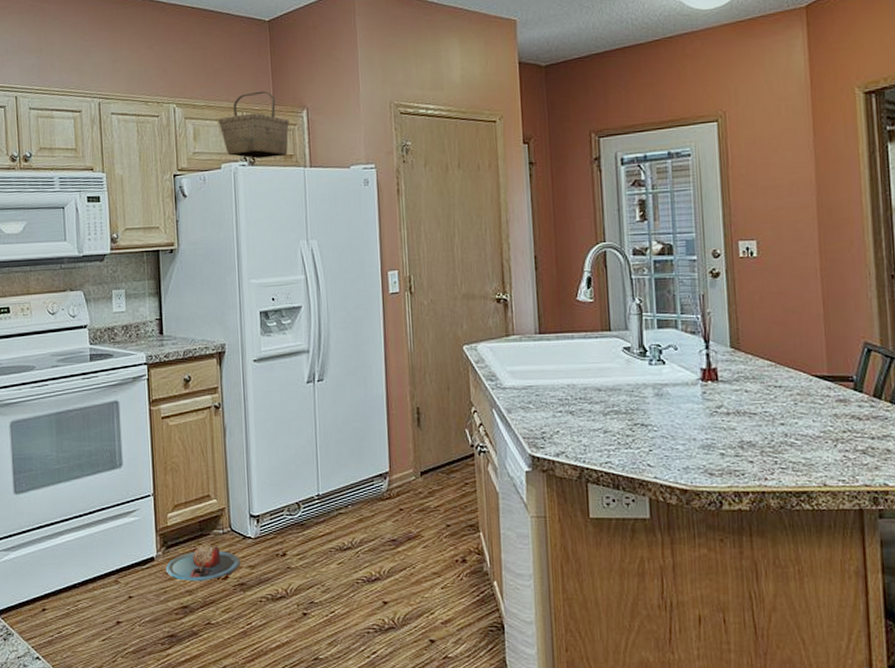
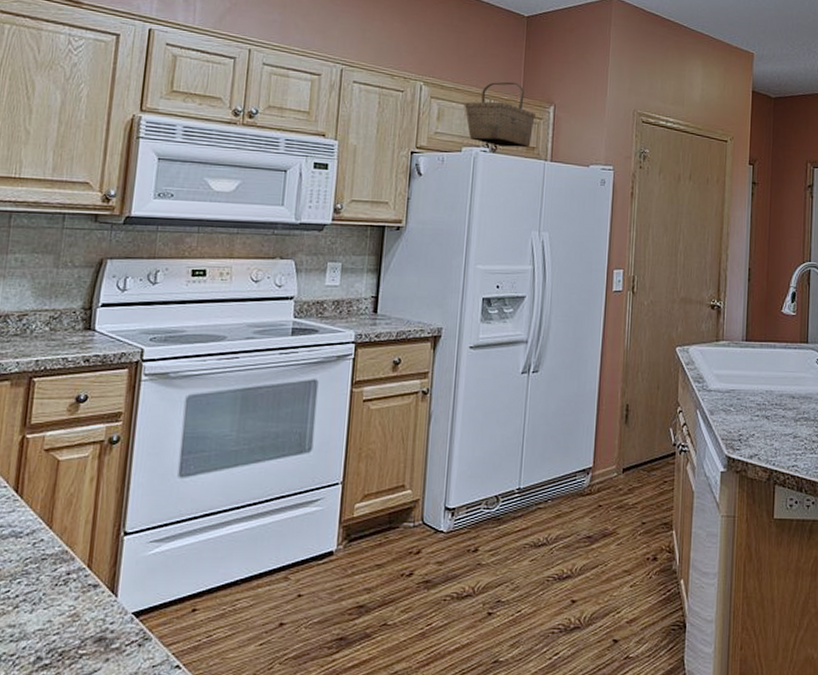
pet bowl: present [165,543,240,582] -> none [344,537,428,579]

